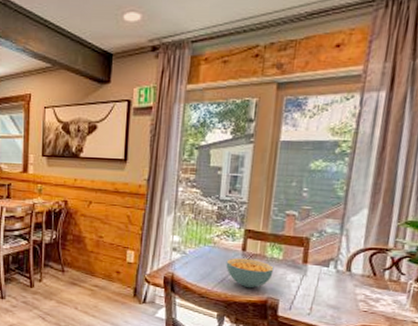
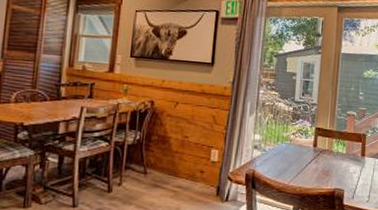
cereal bowl: present [226,258,274,289] -> none [300,153,339,181]

